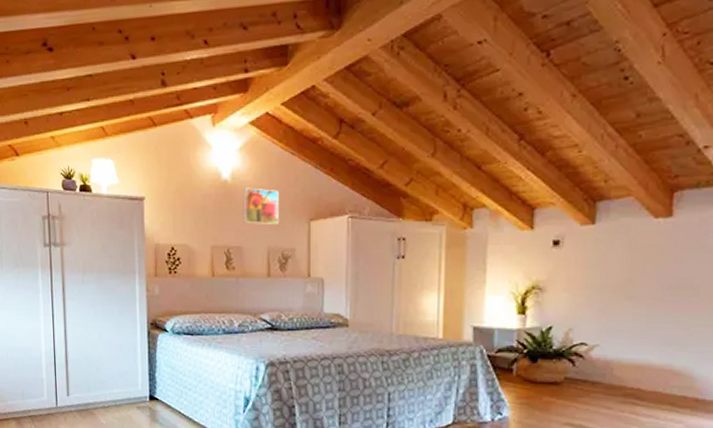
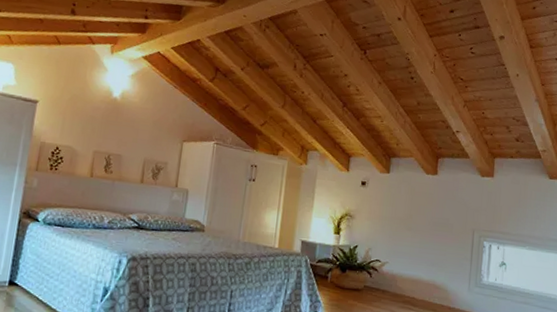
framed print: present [243,187,280,226] -> none [126,107,161,142]

